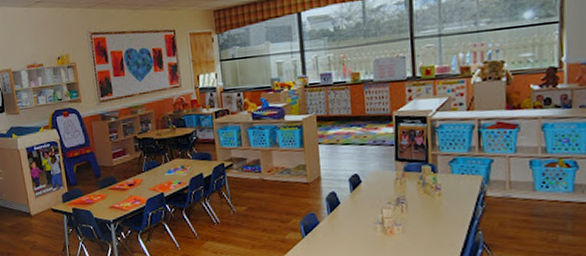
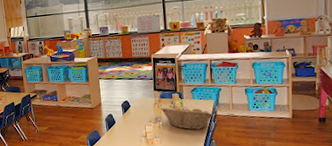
fruit basket: none [405,183,482,216] -> present [161,106,214,130]

